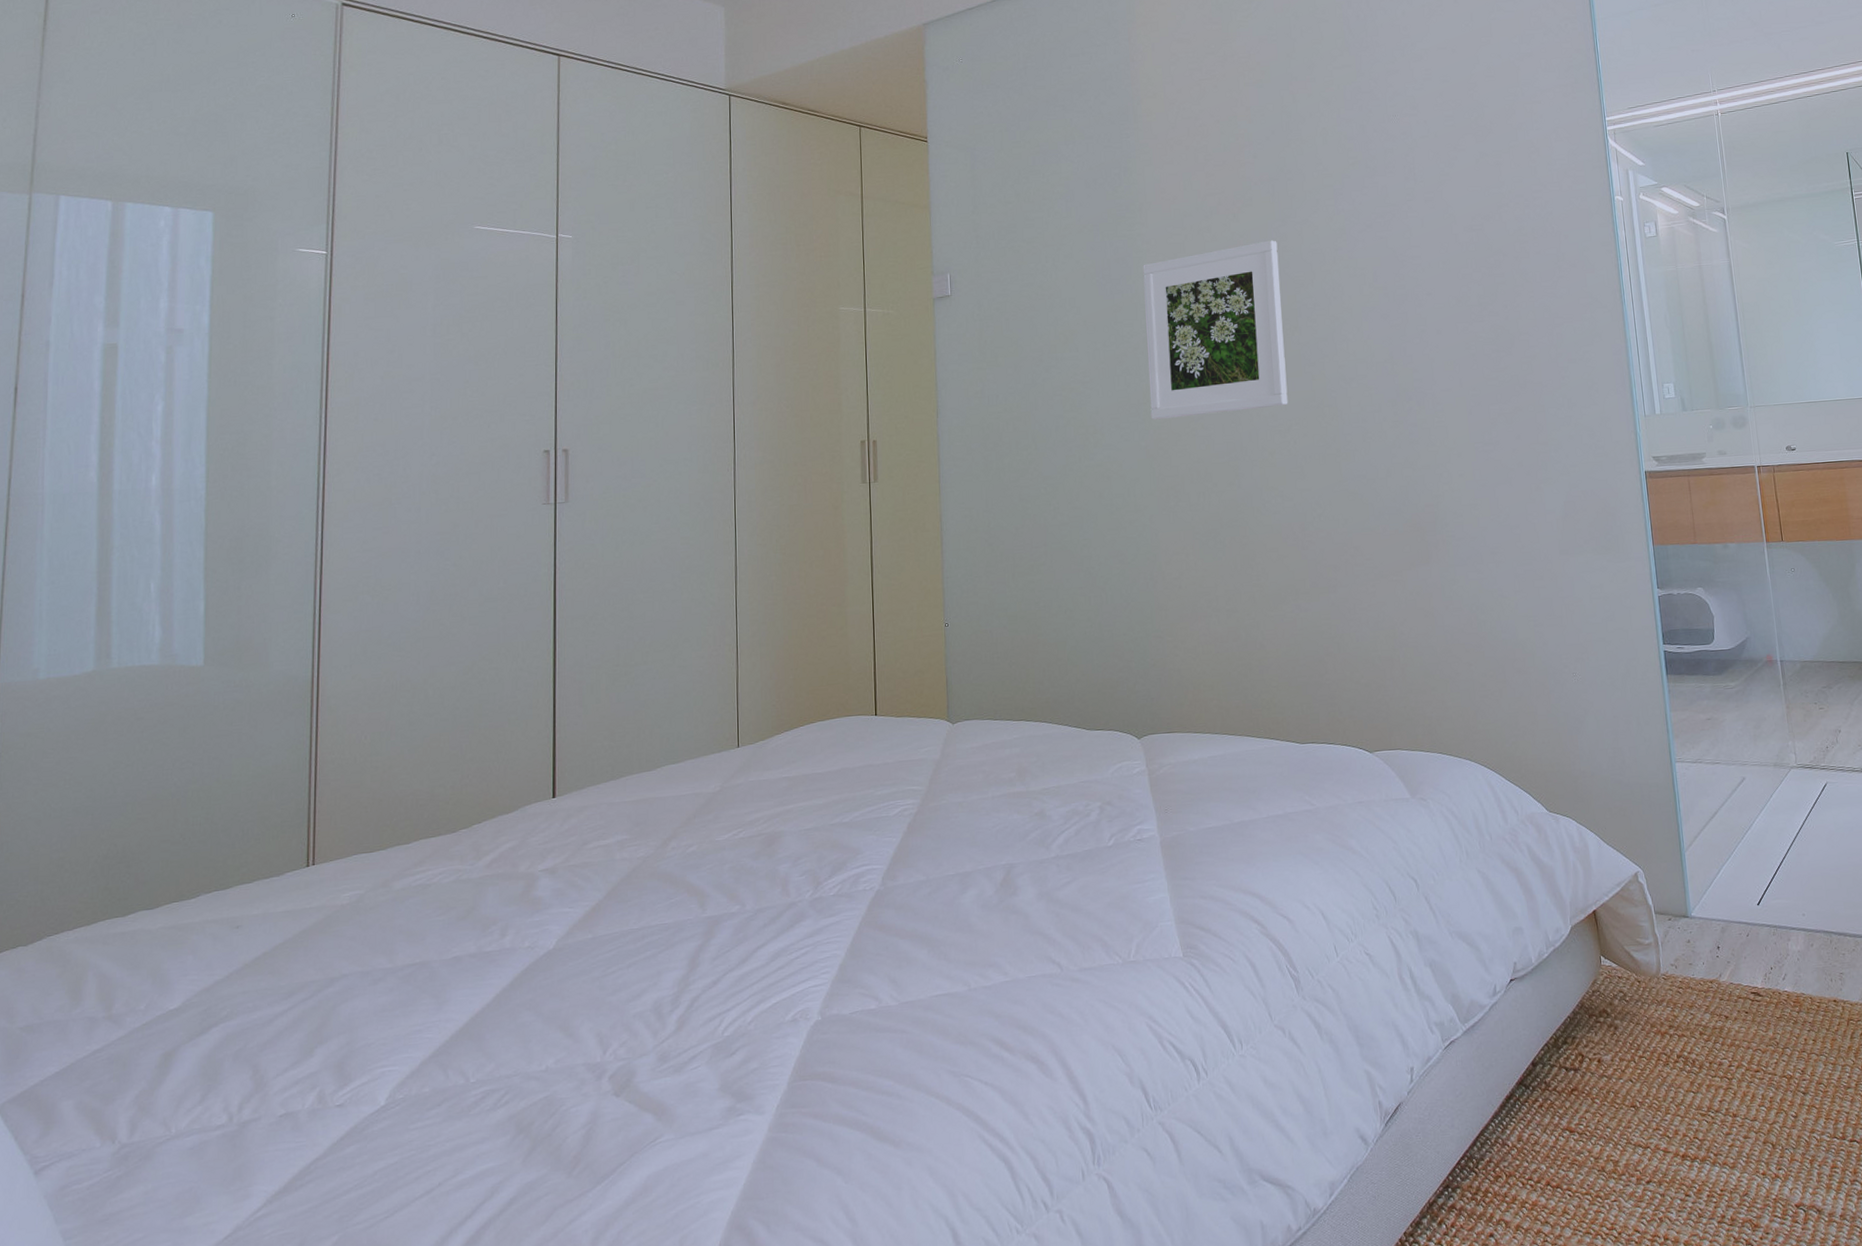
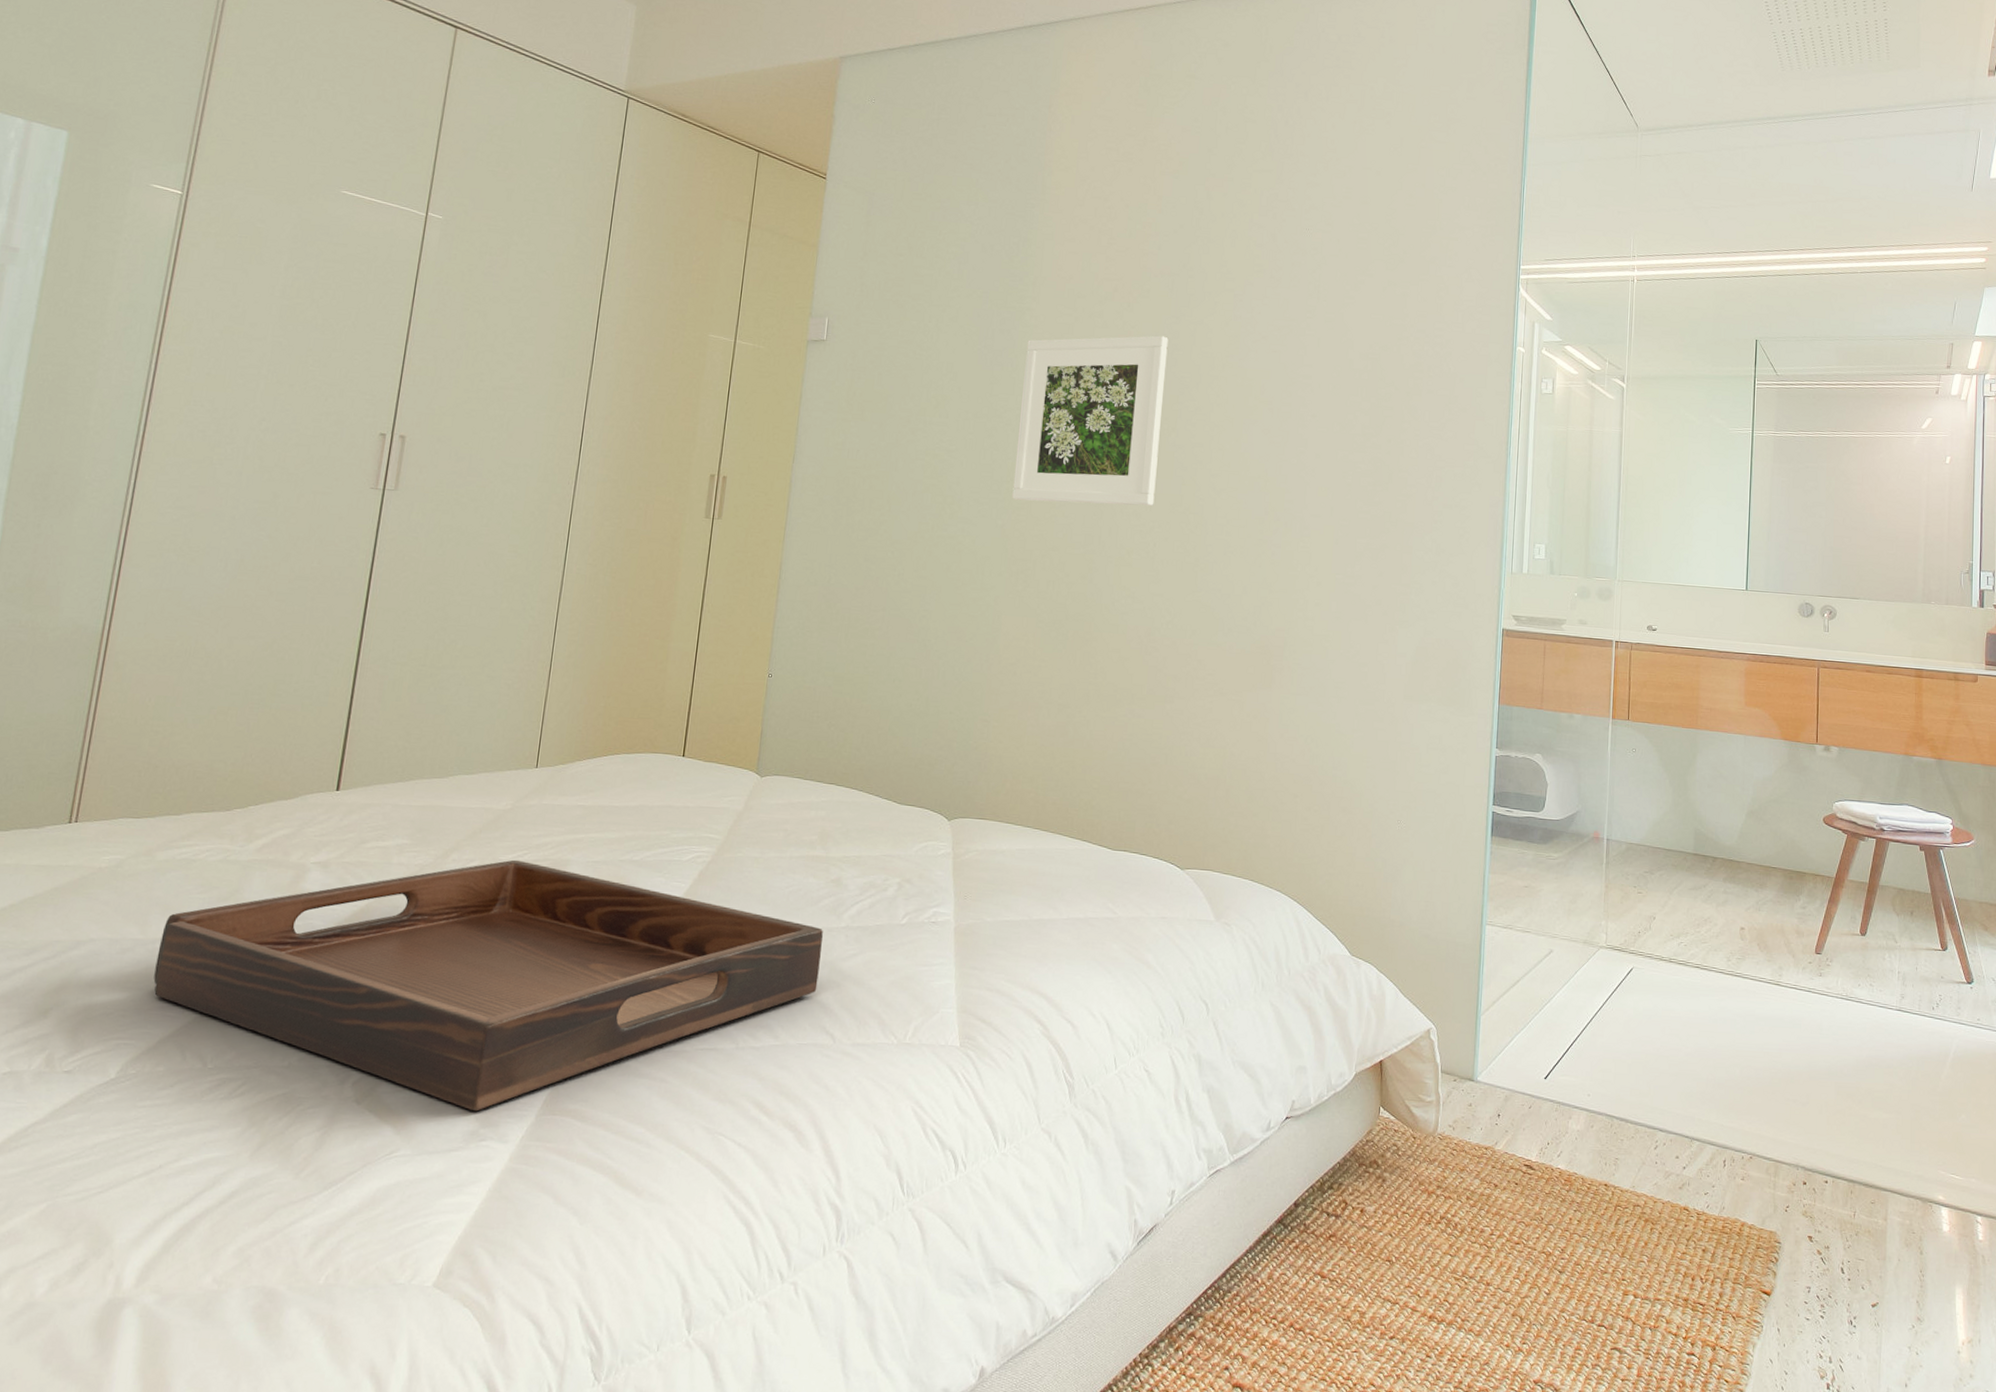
serving tray: none [407,838,1038,1088] -> present [153,859,823,1112]

